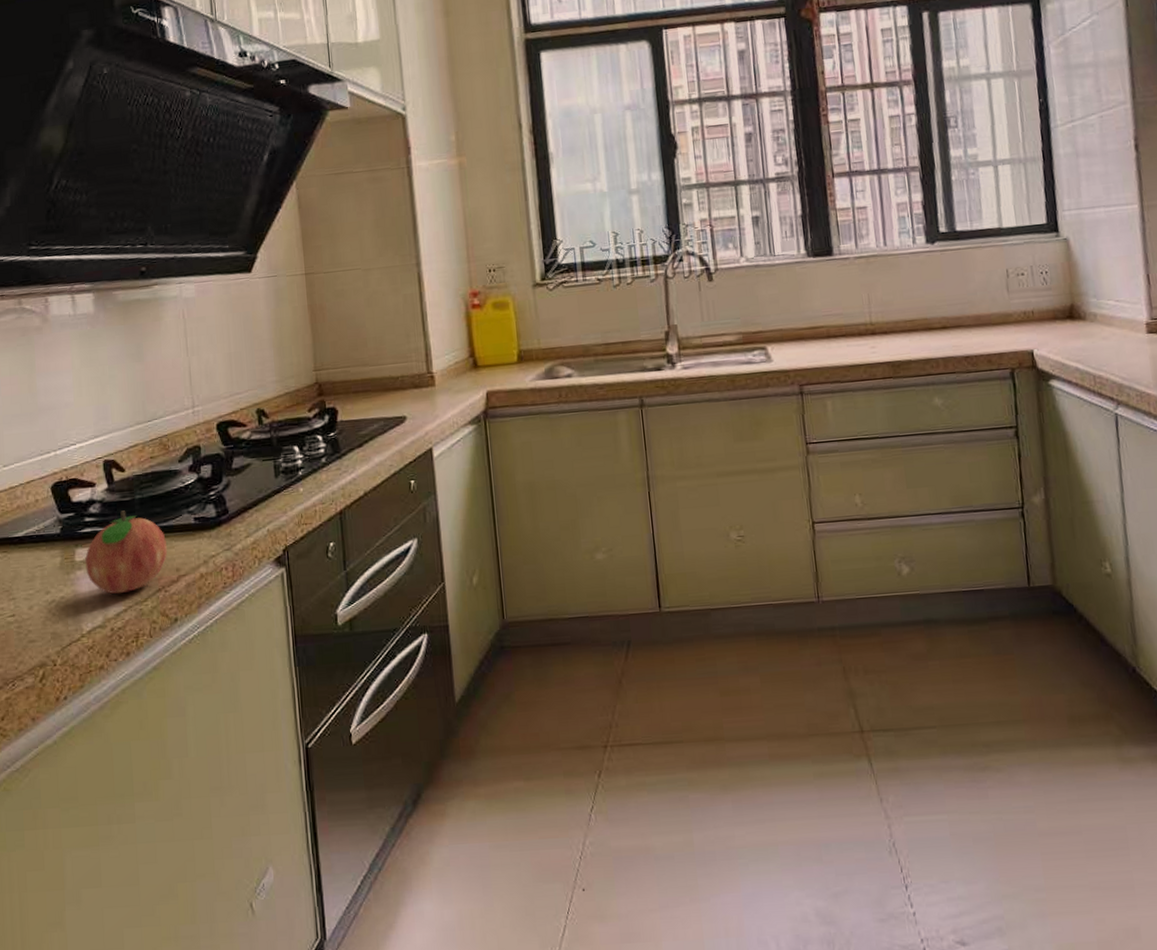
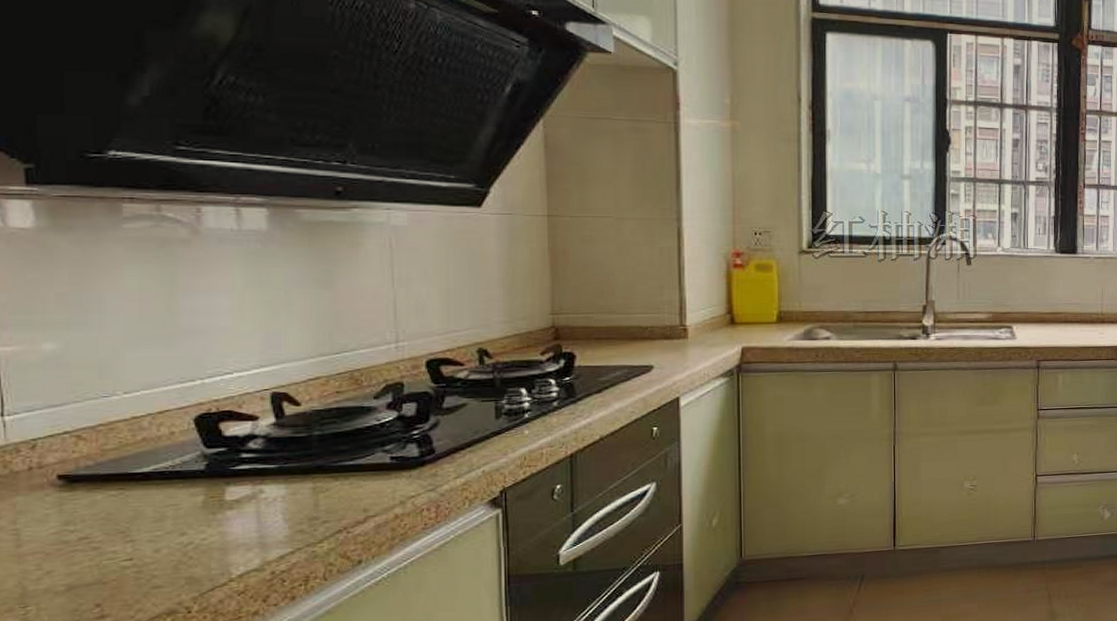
fruit: present [85,510,168,594] -> none [239,447,354,535]

